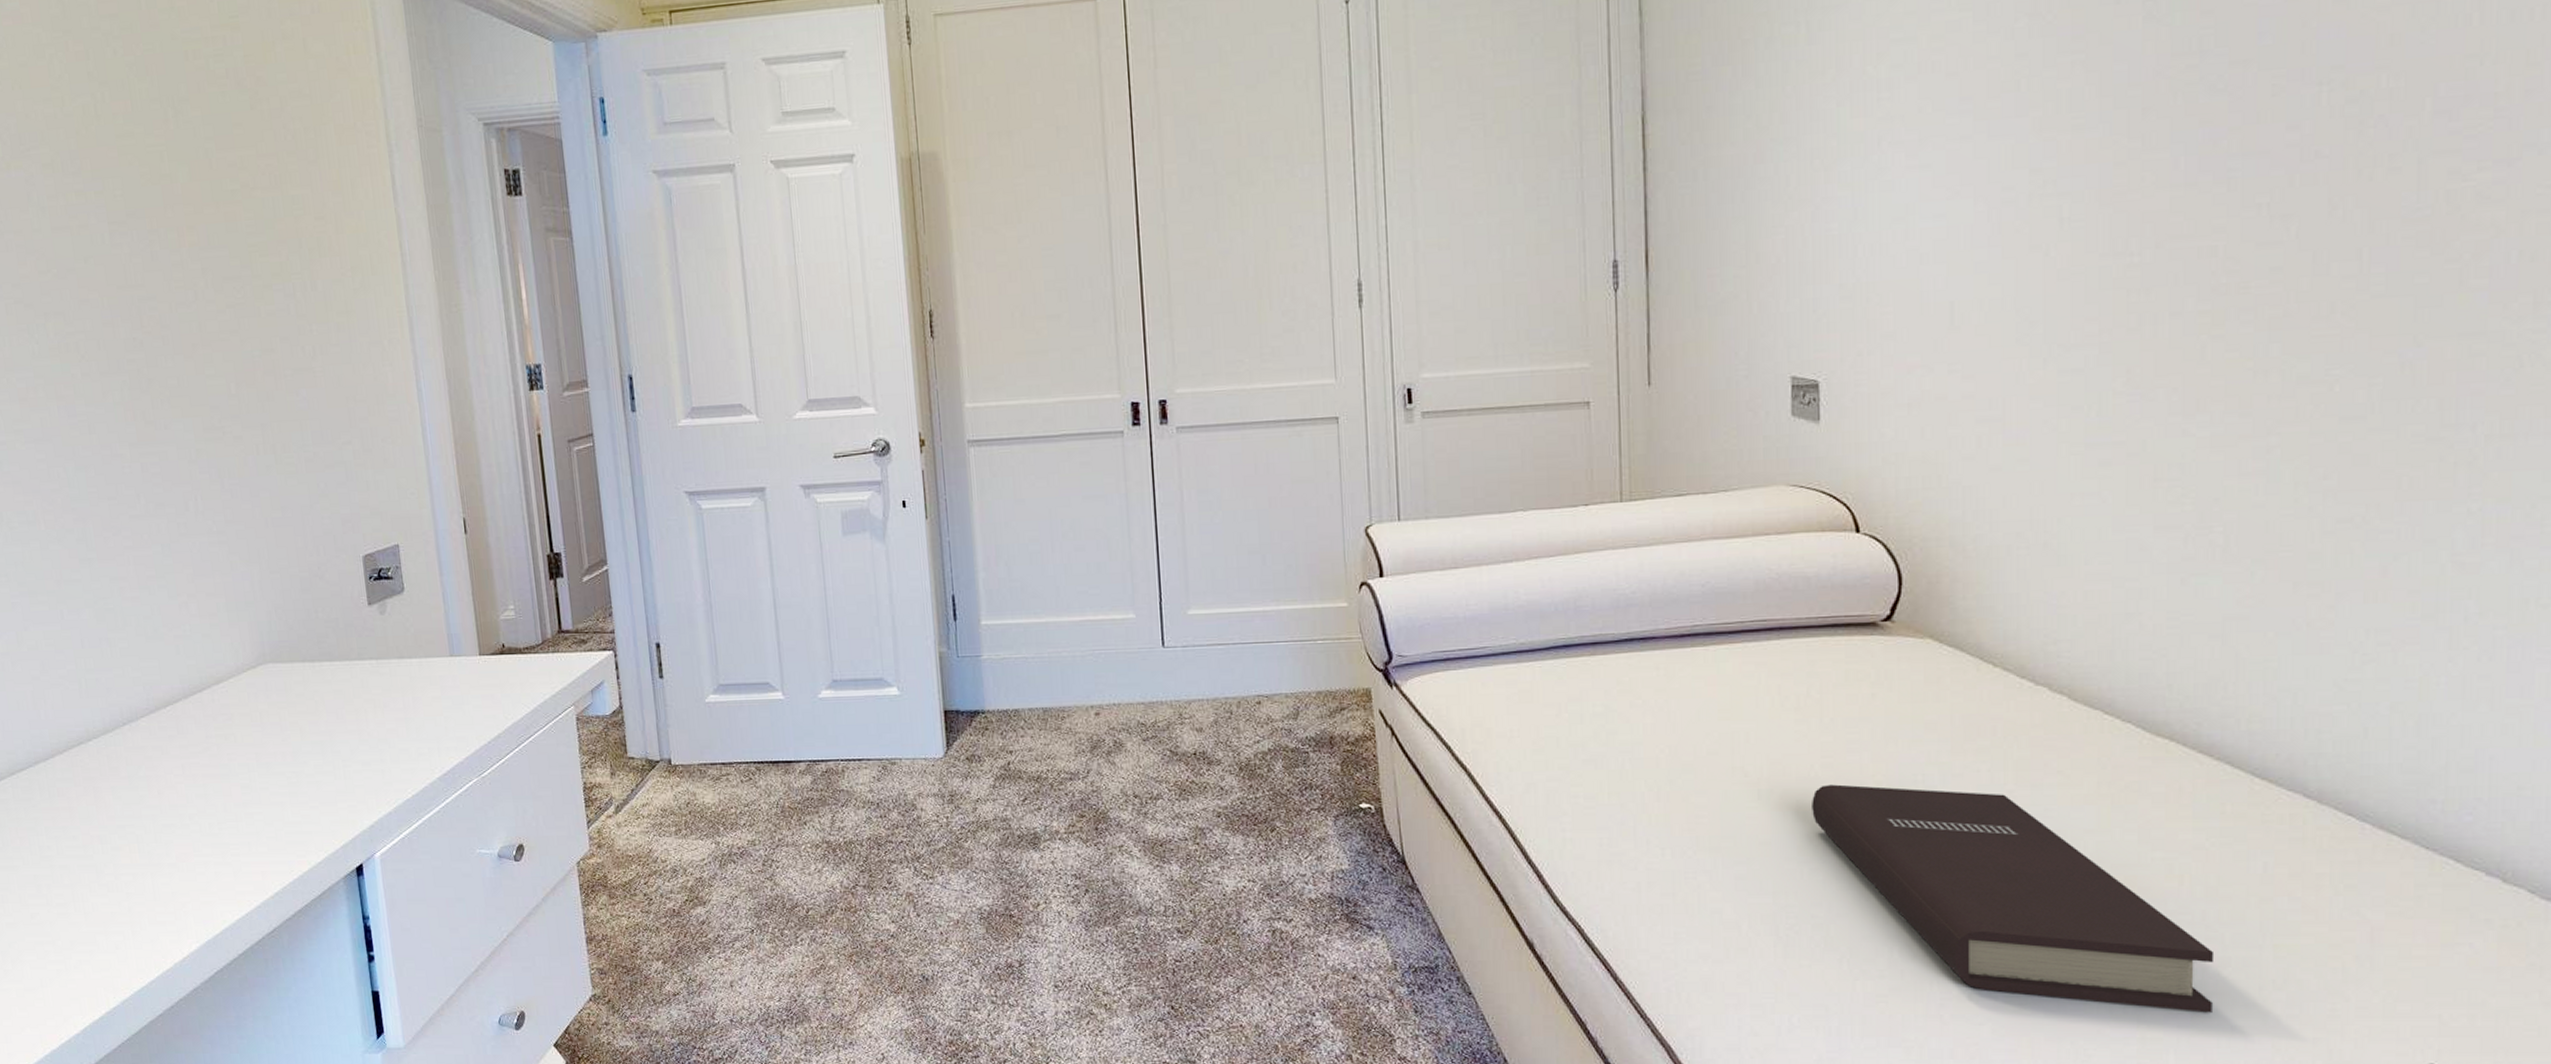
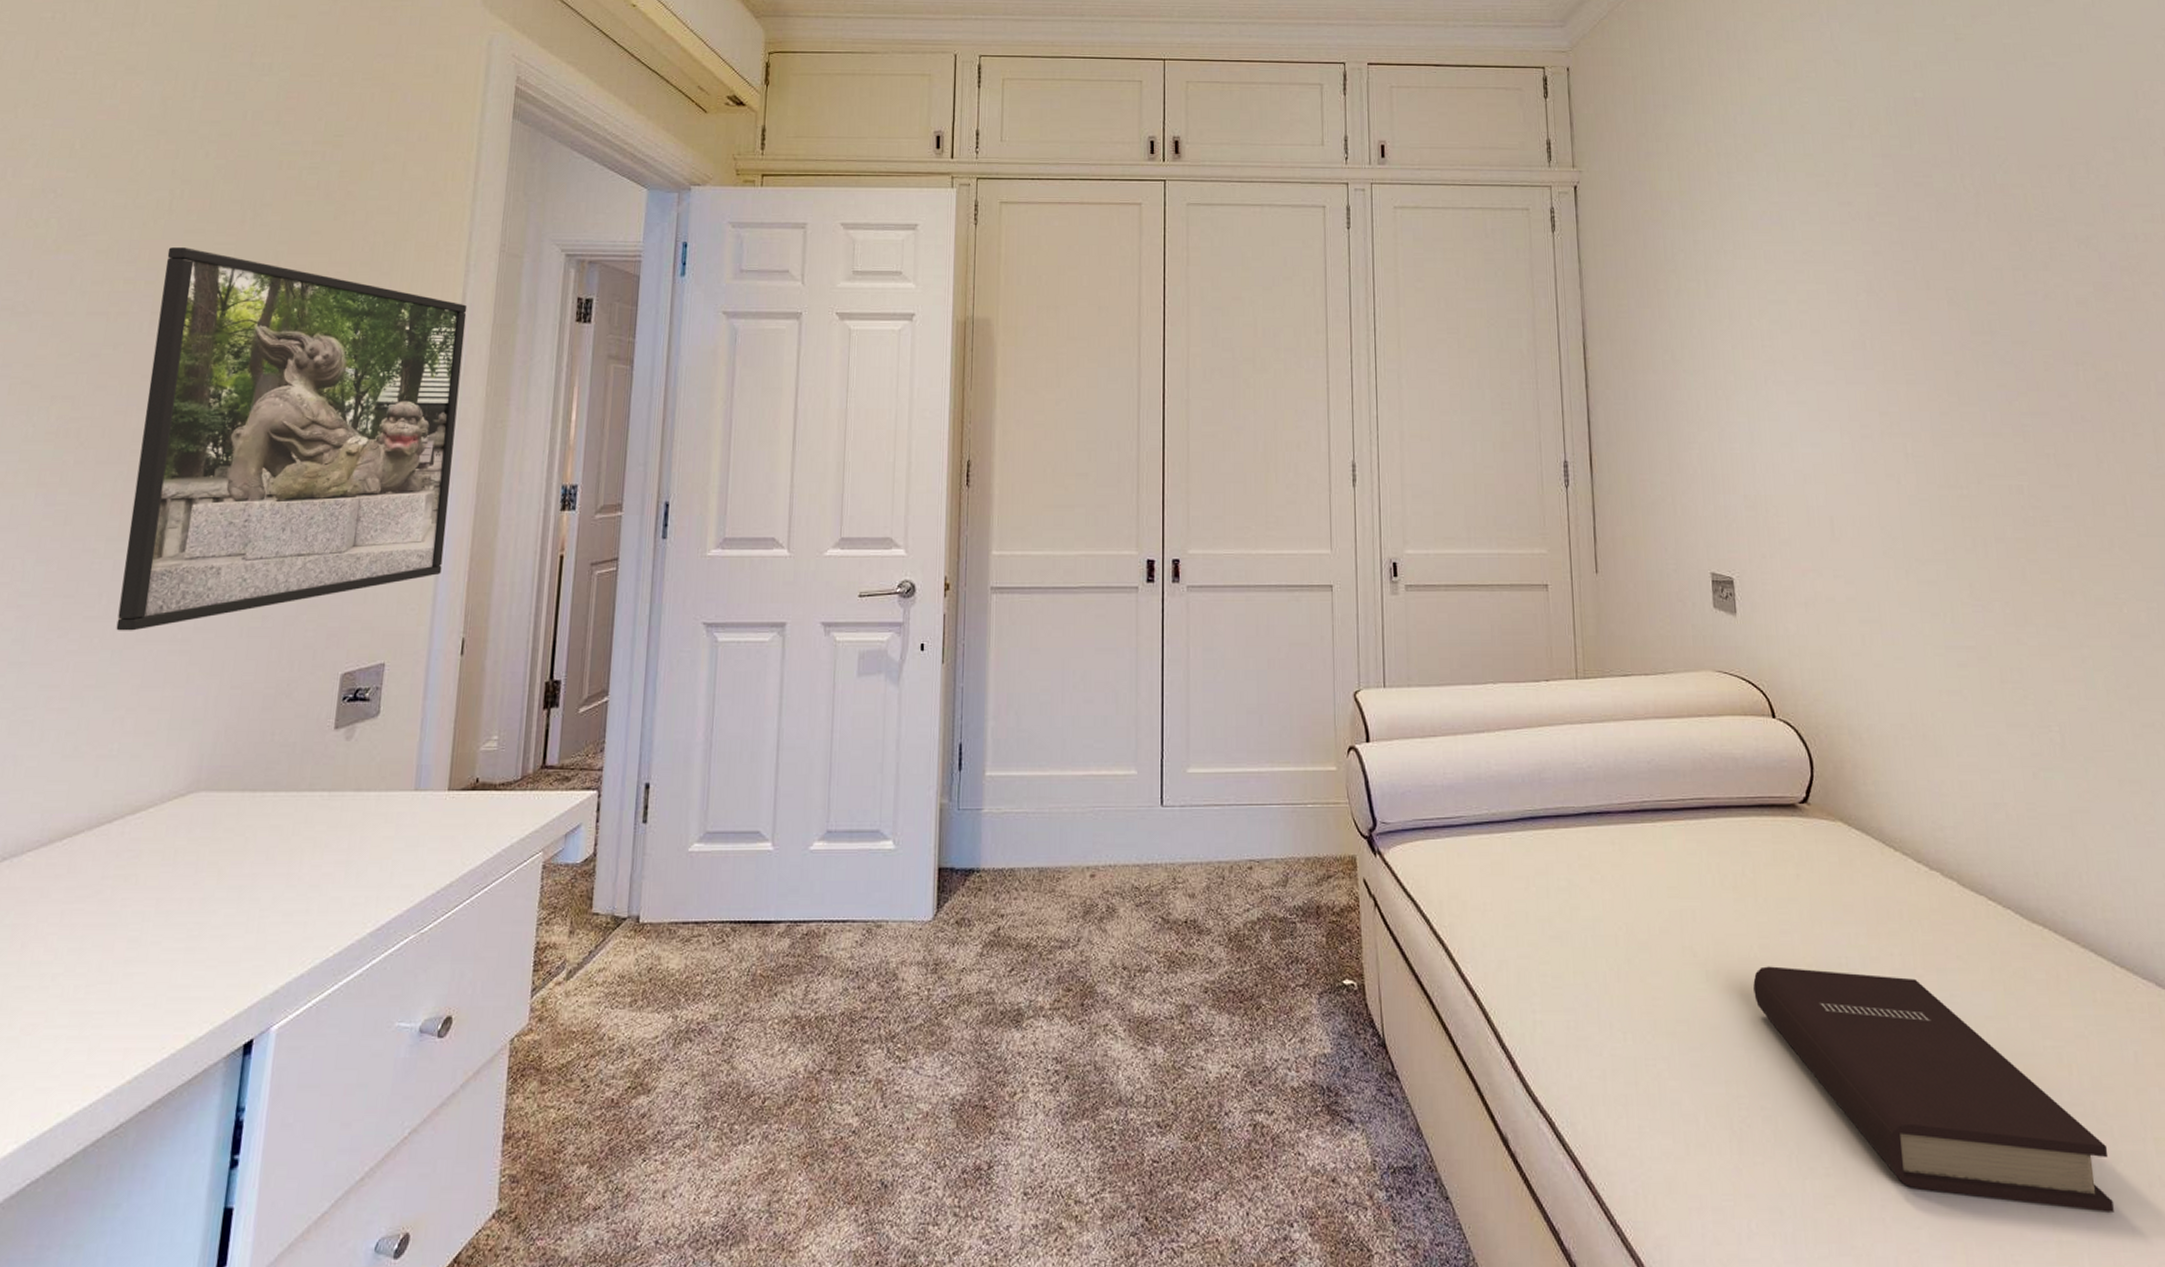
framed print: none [106,153,431,527] -> present [116,247,467,631]

